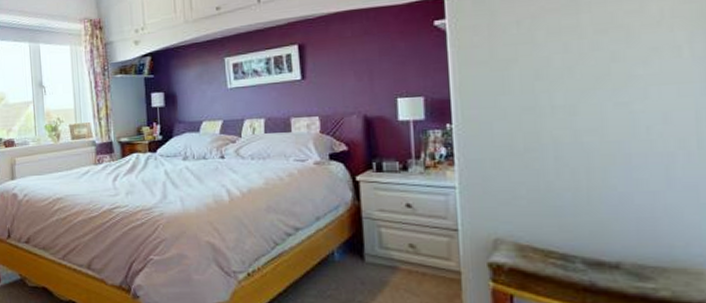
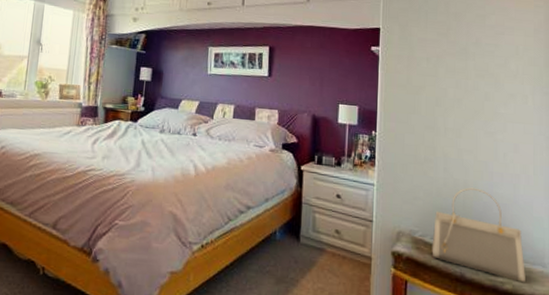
handbag: none [544,176,692,288] -> present [432,187,525,283]

